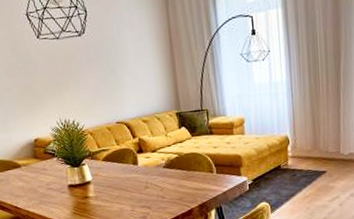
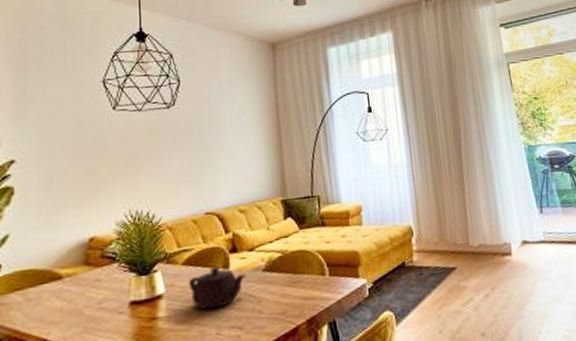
teapot: none [108,162,151,194] -> present [188,266,247,310]

